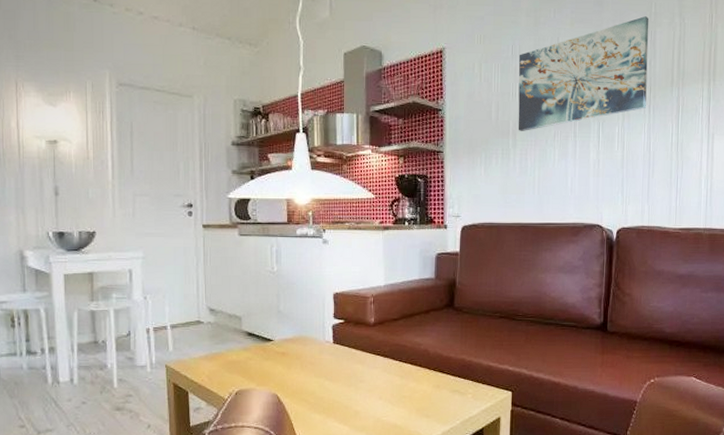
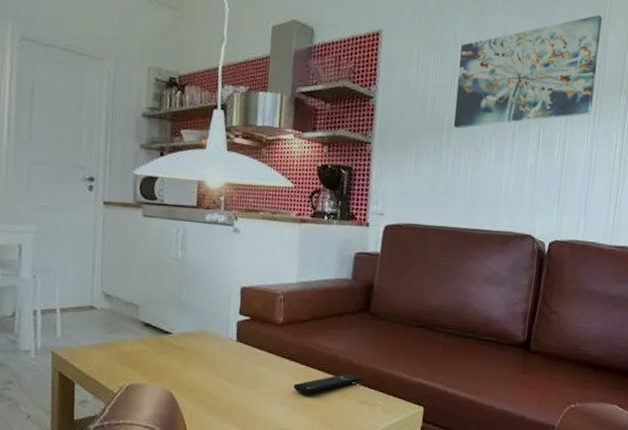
remote control: none [389,365,454,388] -> present [293,373,364,395]

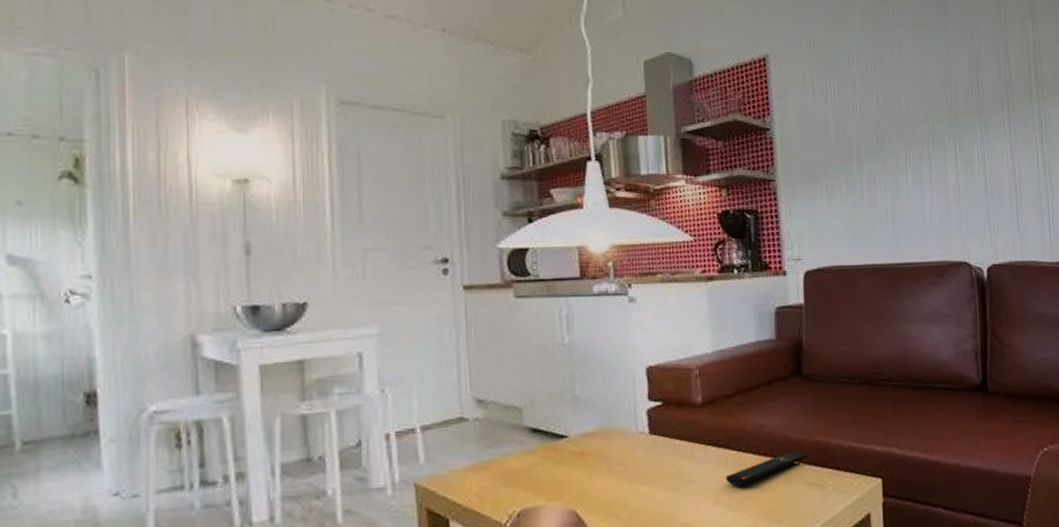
wall art: present [453,15,603,128] -> none [856,19,1006,153]

